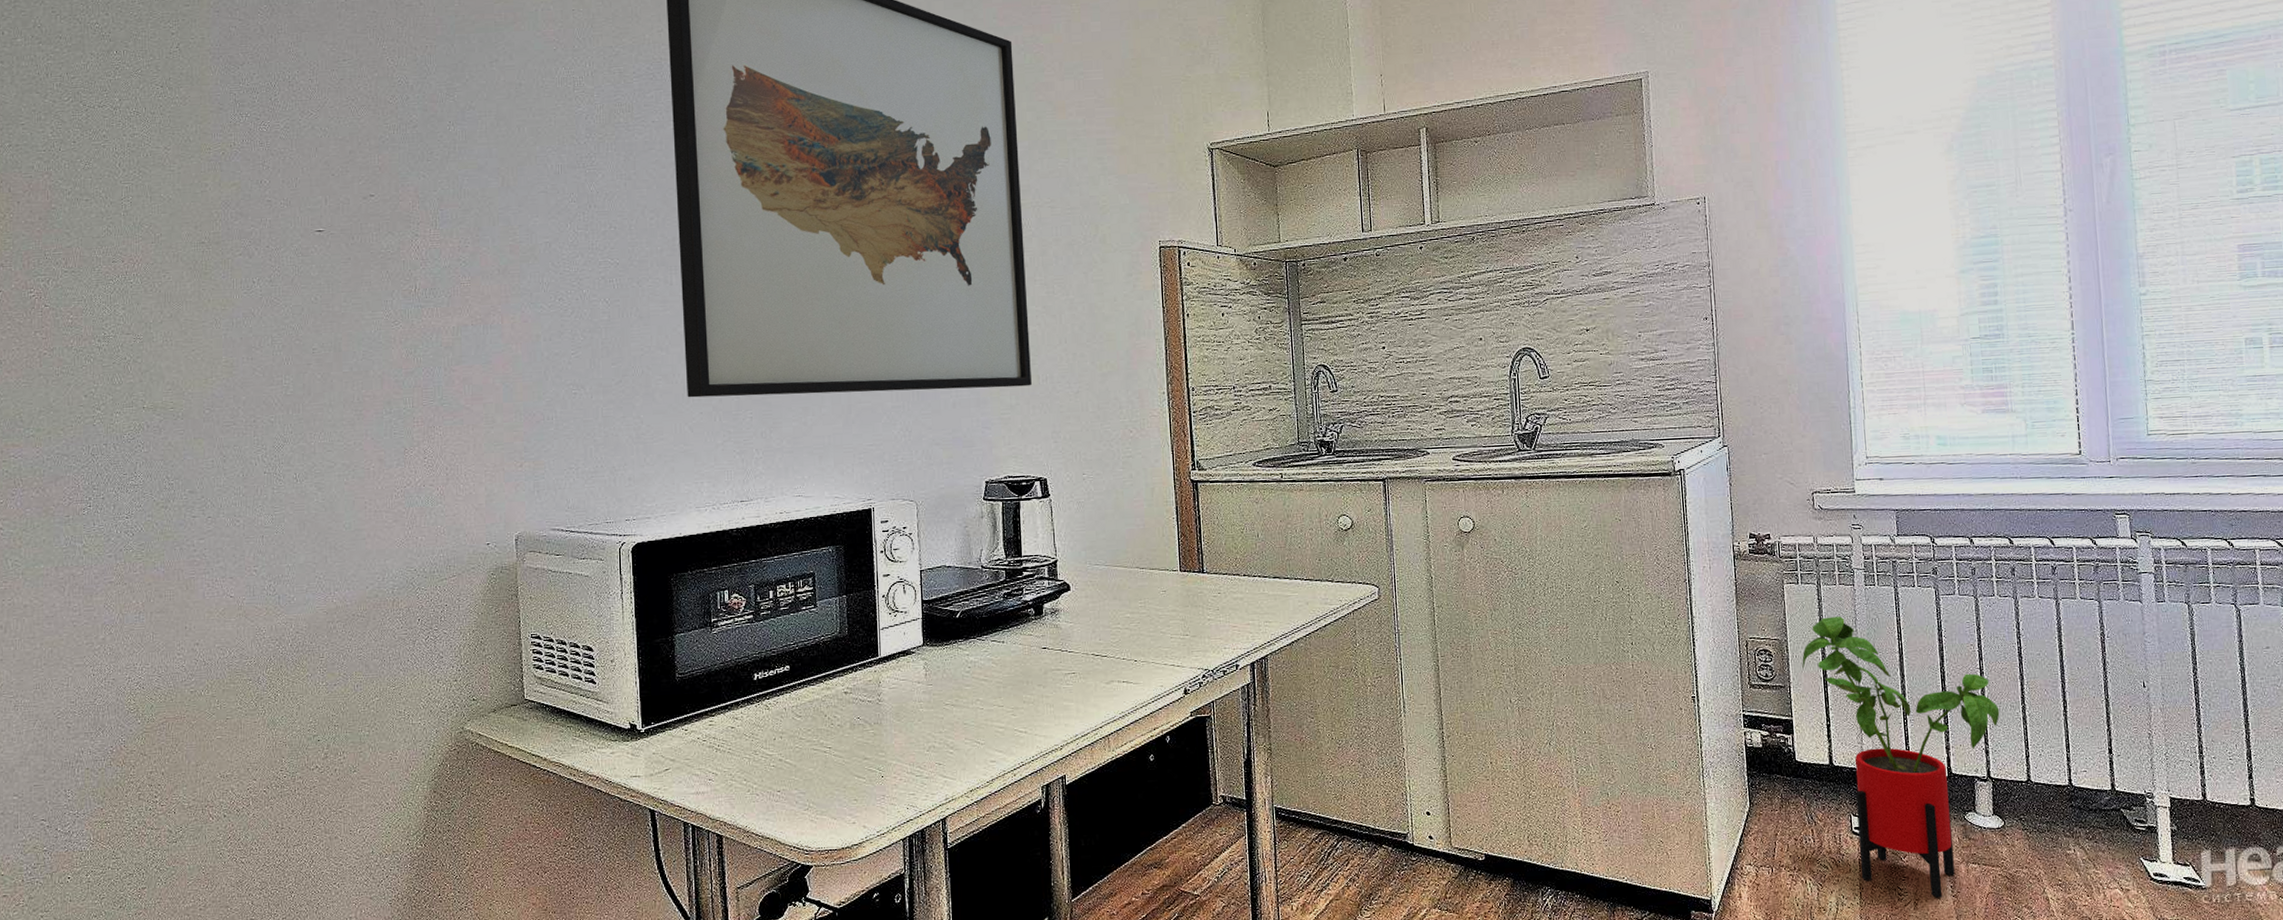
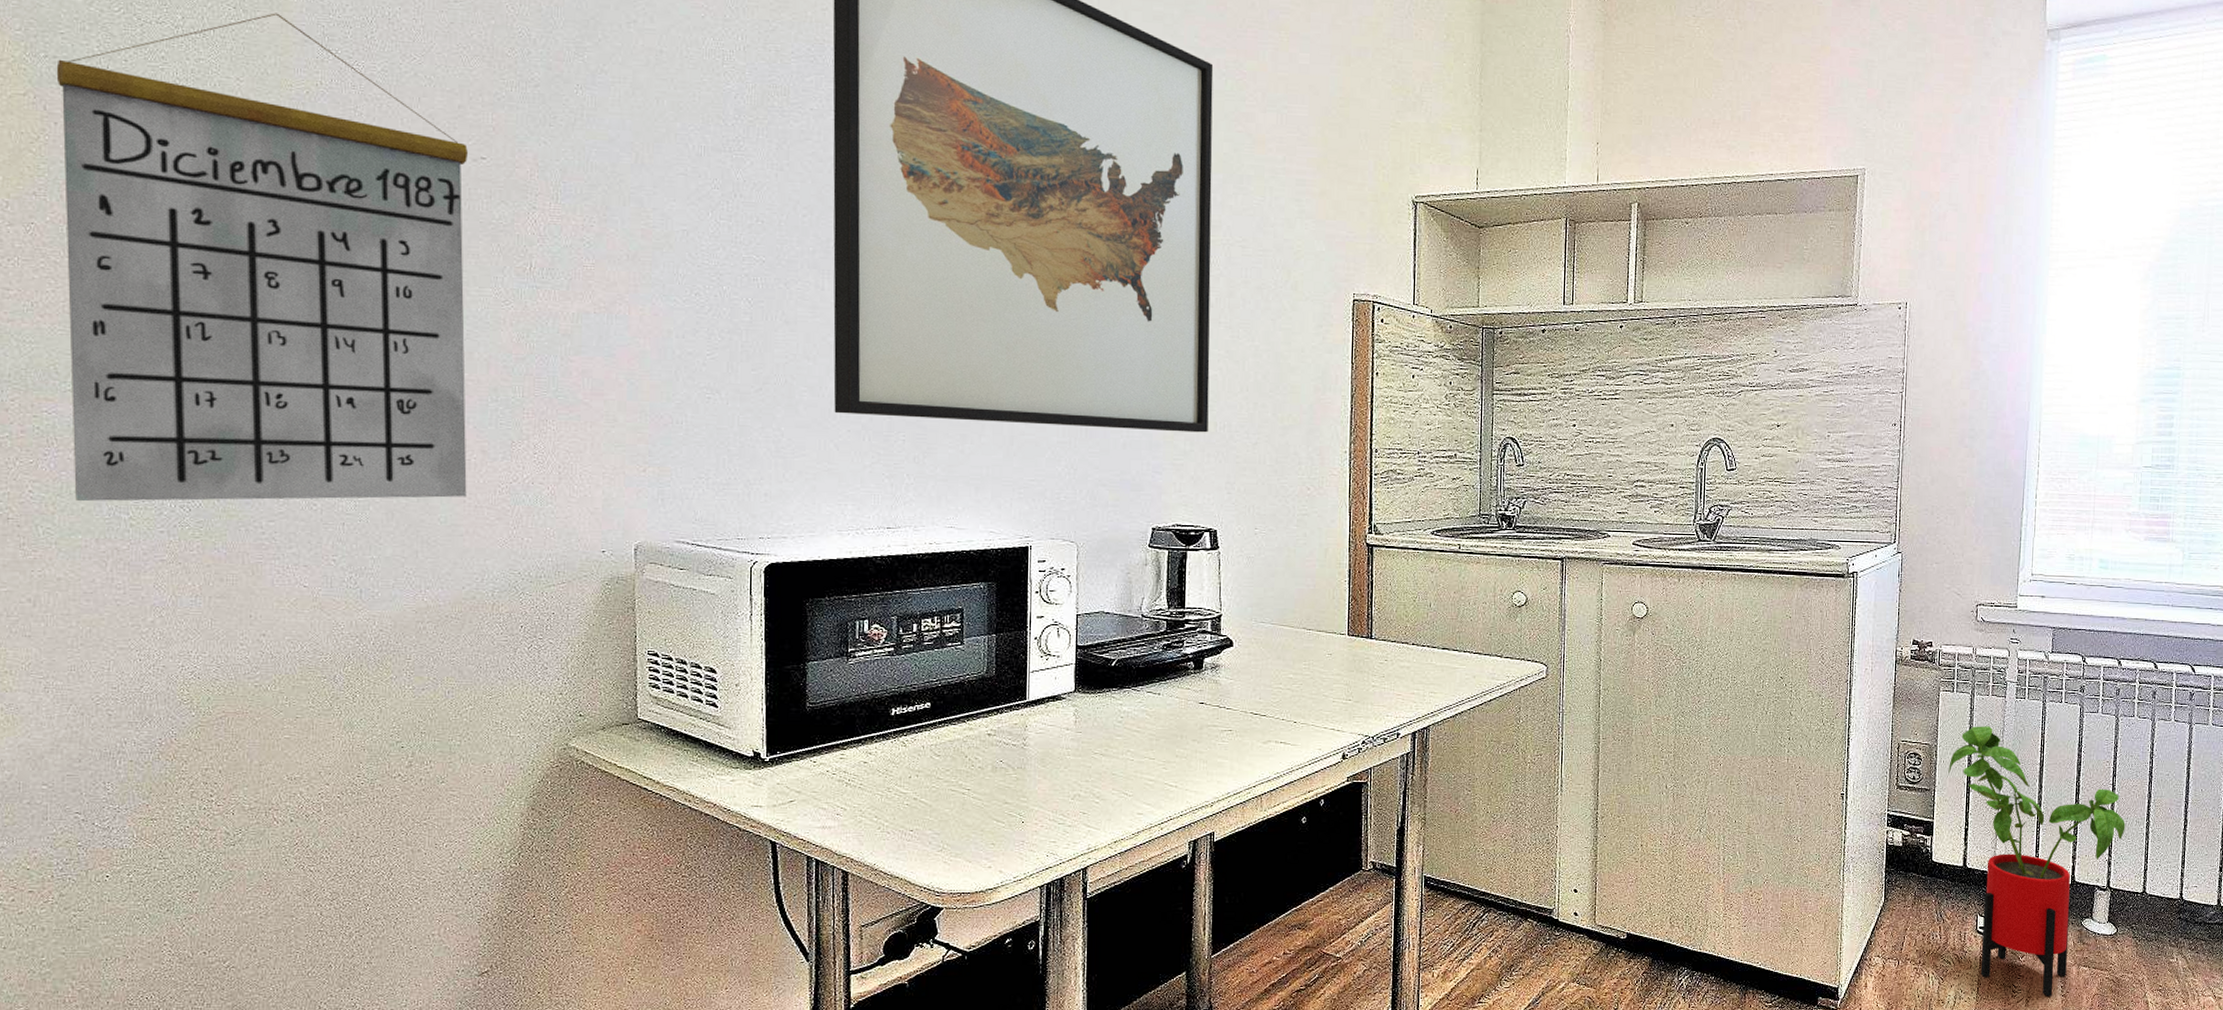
calendar: none [18,87,367,535] -> present [56,13,468,502]

